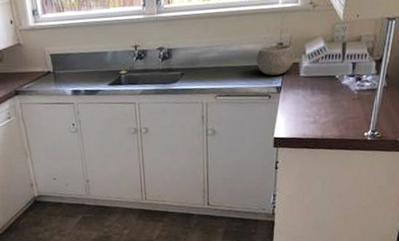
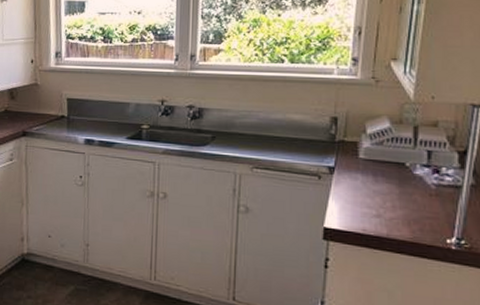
bowl: present [256,44,294,76] -> none [304,119,352,153]

